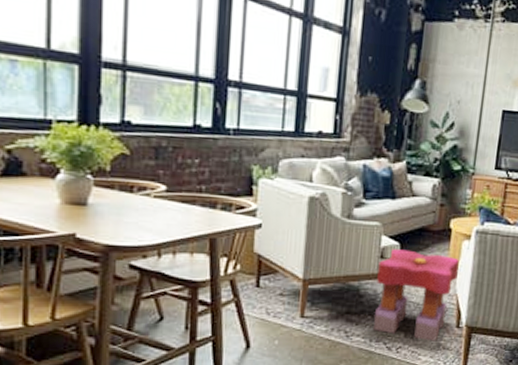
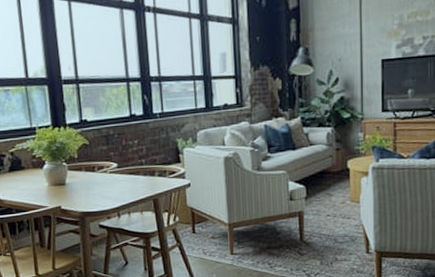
stool: present [373,249,459,341] -> none [289,190,361,267]

